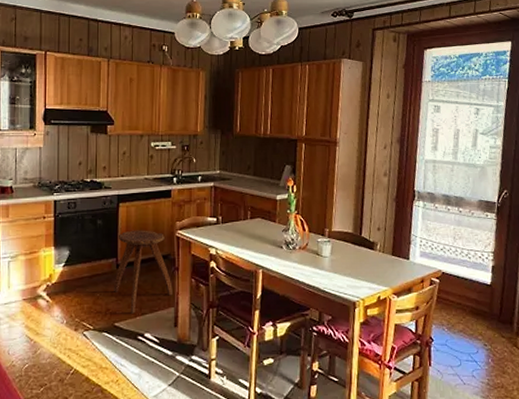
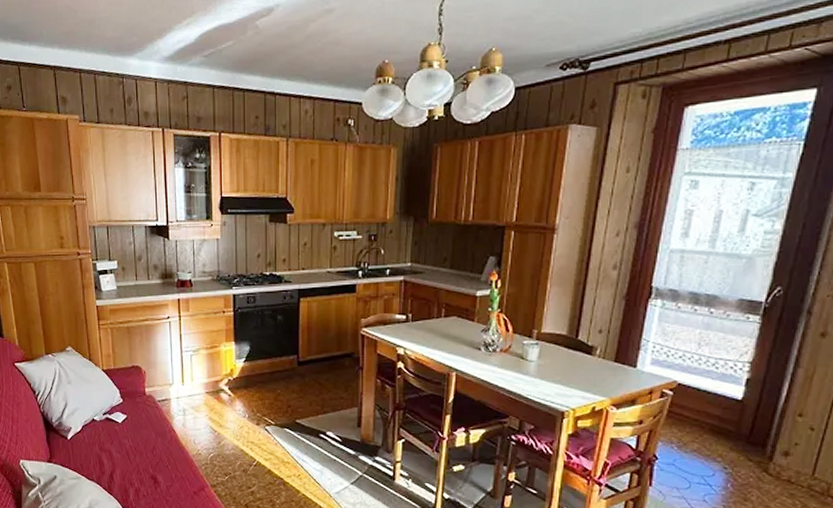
stool: present [113,230,173,314] -> none [294,327,356,412]

